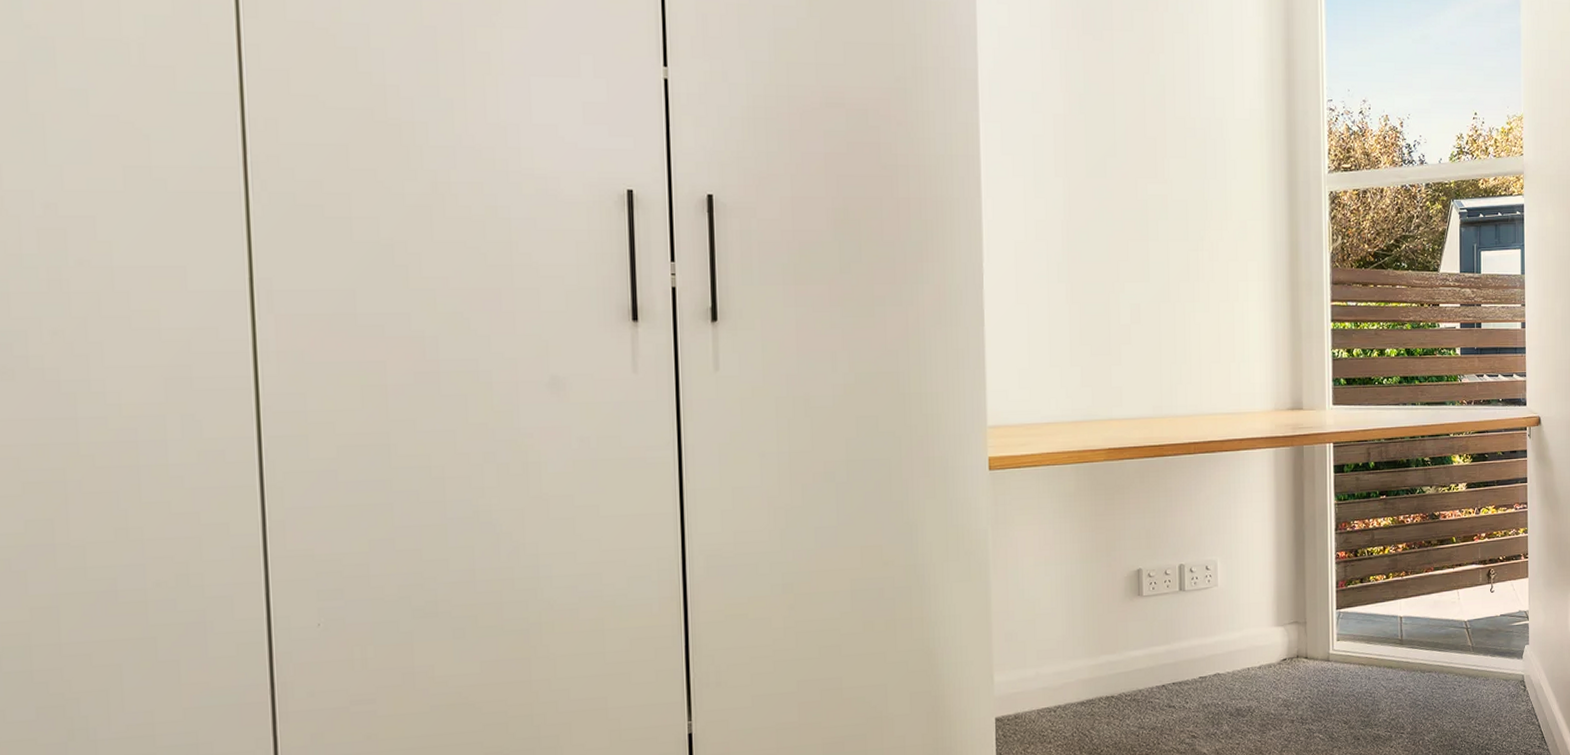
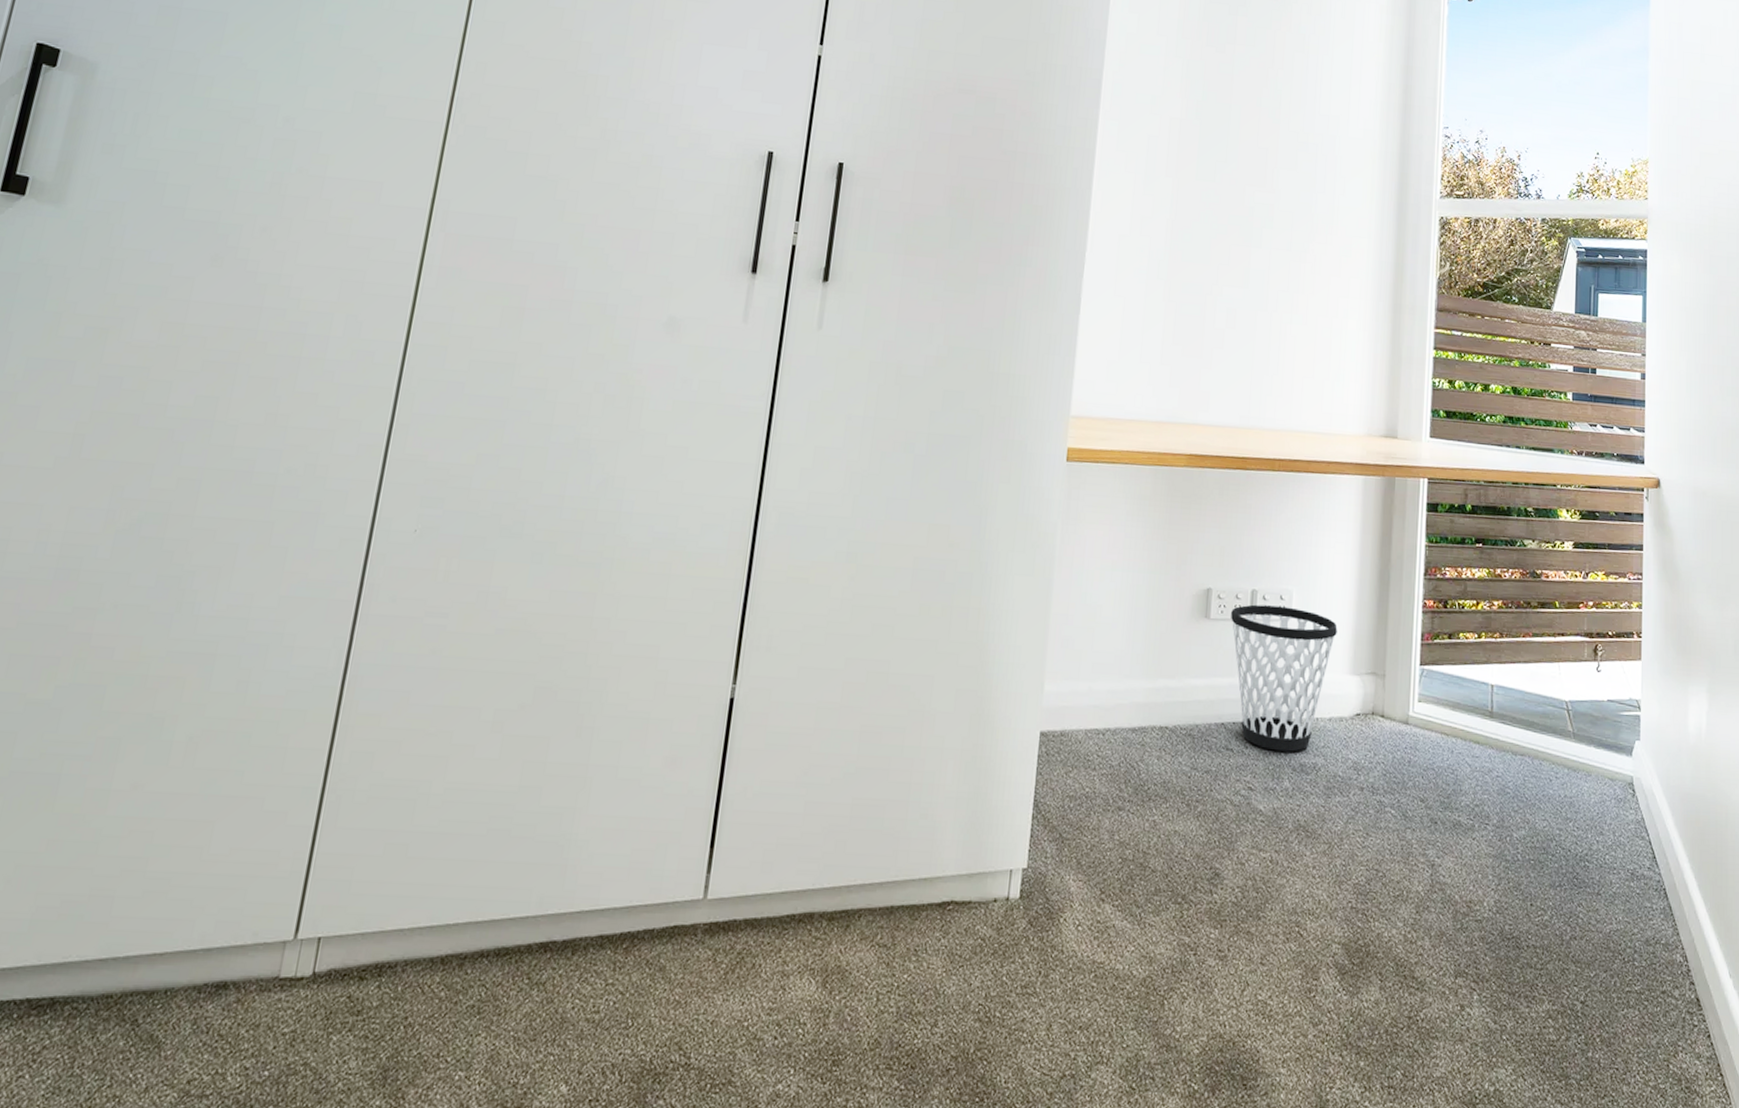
wastebasket: none [1161,575,1261,702] -> present [1230,604,1337,752]

